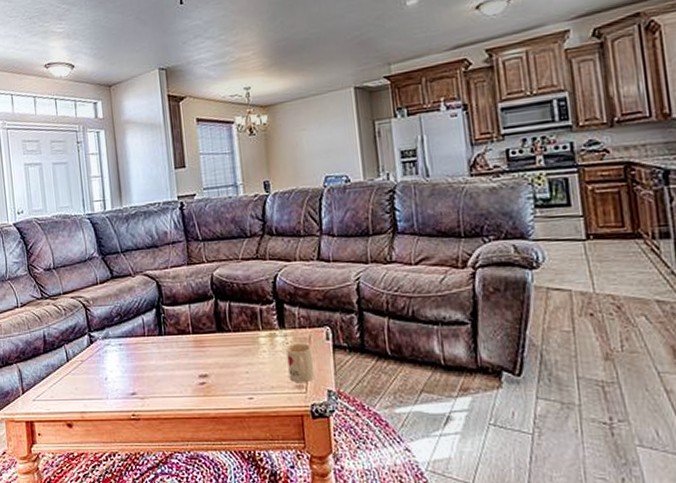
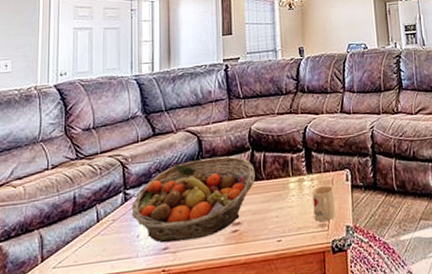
fruit basket: none [97,303,221,388] -> present [131,156,255,243]

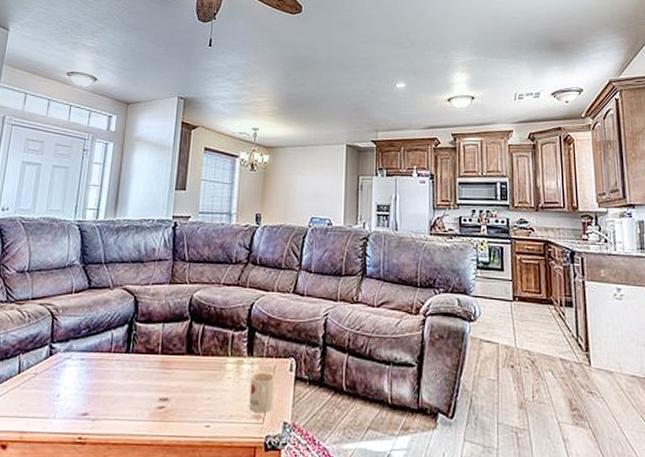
fruit basket: present [131,156,255,243] -> none [54,321,191,410]

